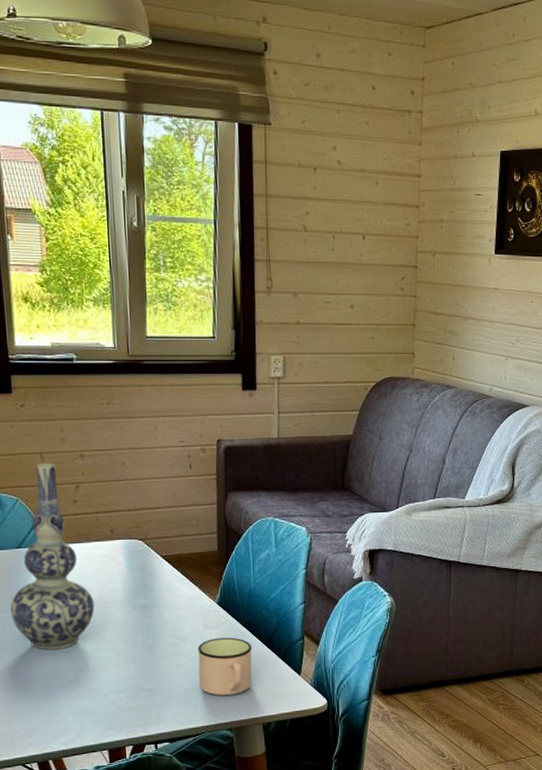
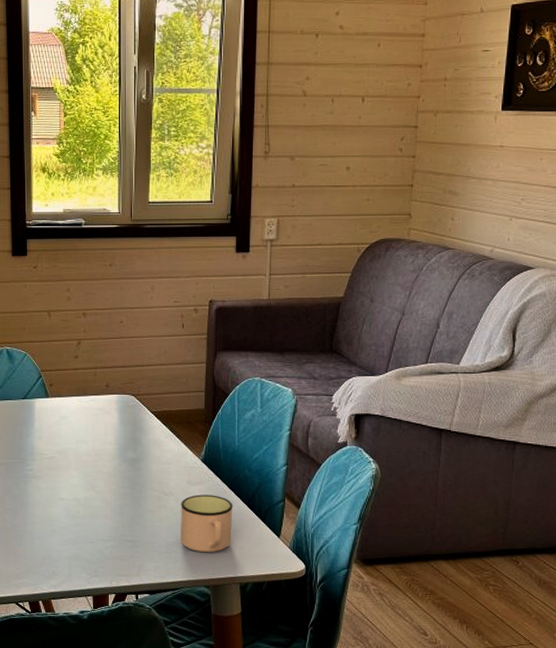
vase: present [10,462,95,650] -> none [14,320,88,496]

